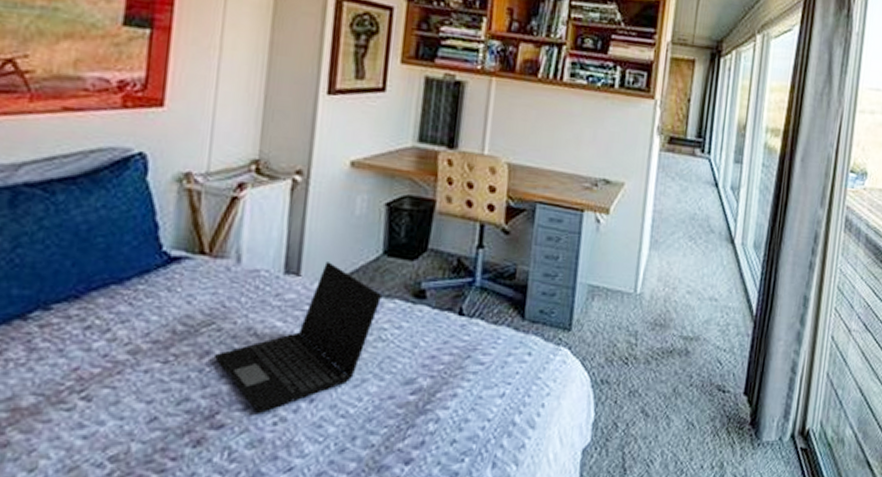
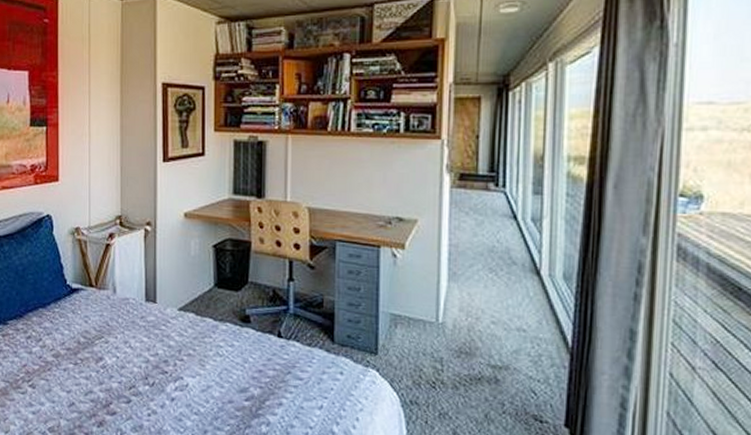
laptop: present [215,262,383,413] -> none [106,292,217,406]

